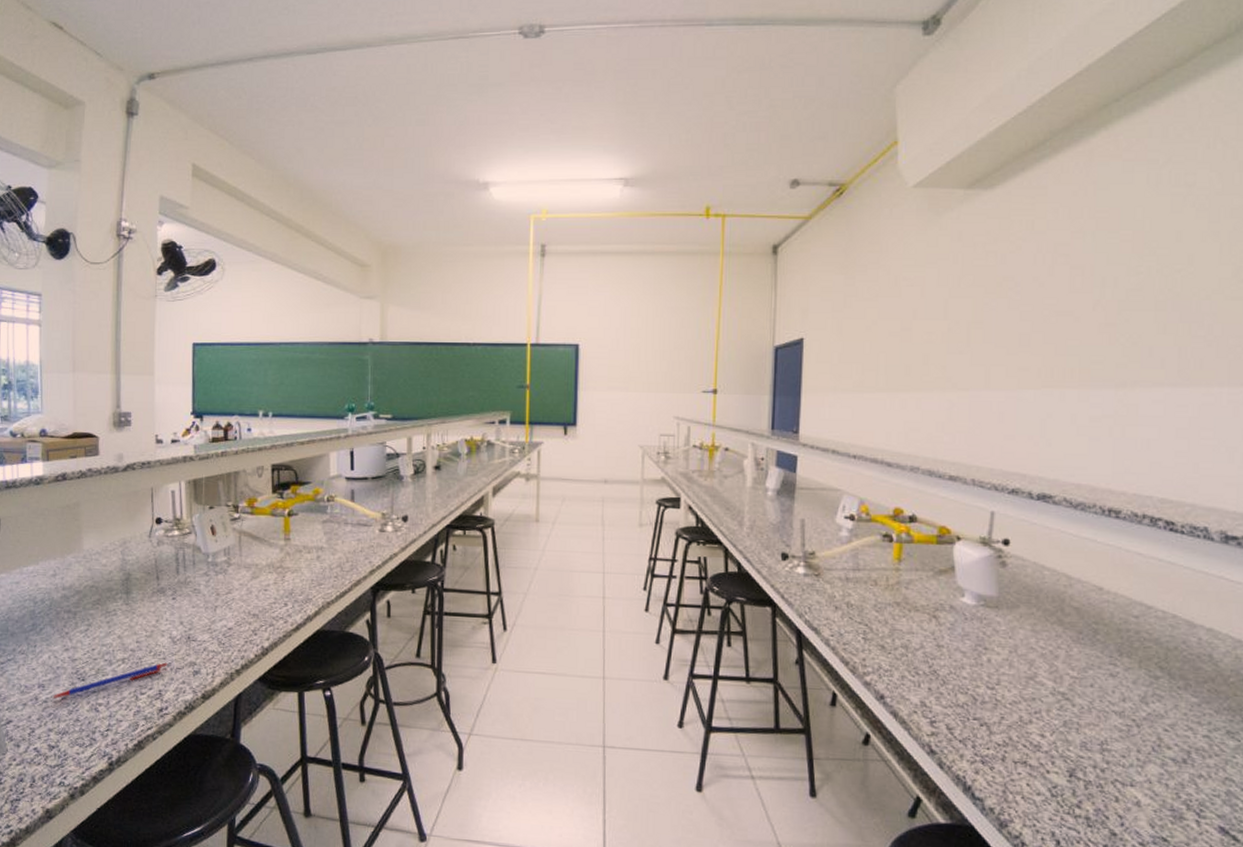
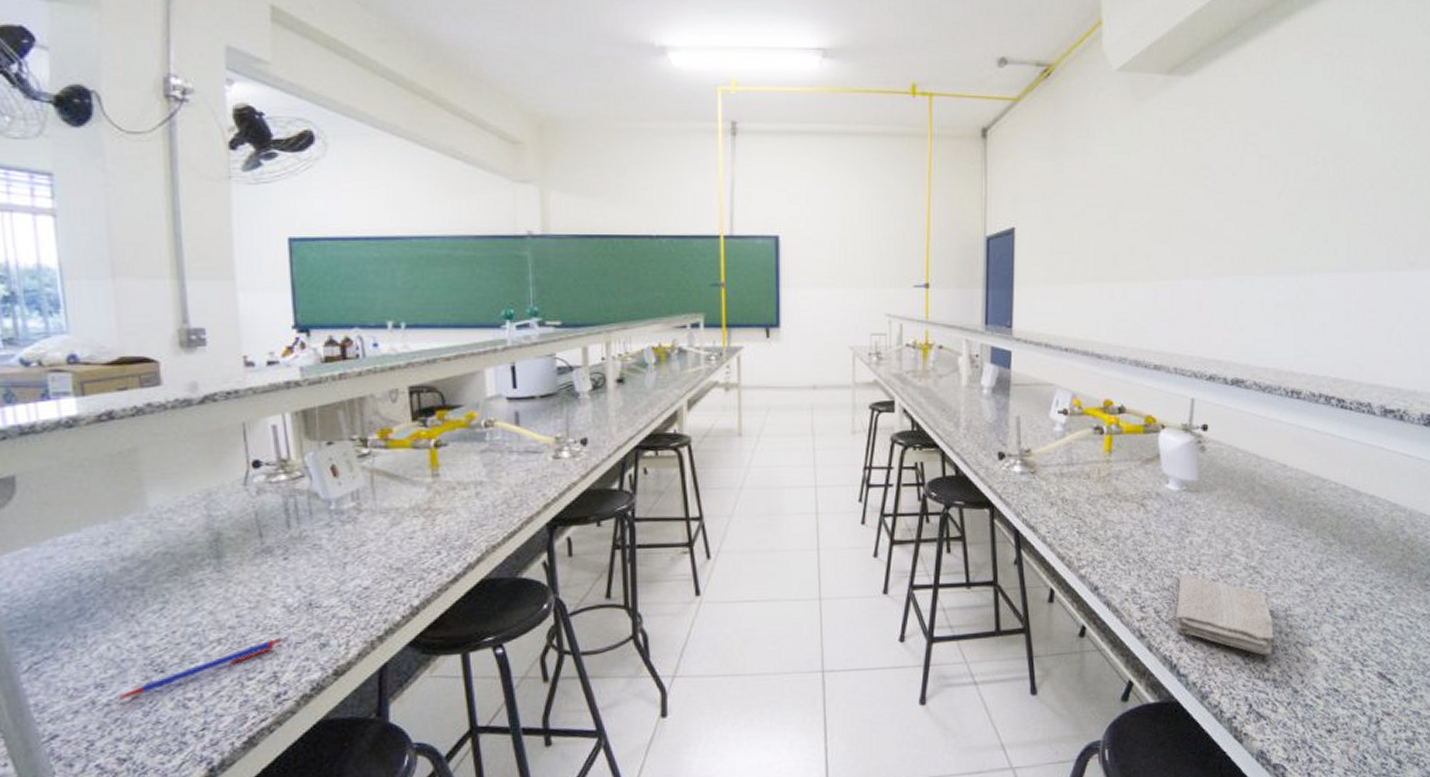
washcloth: none [970,693,1087,790] -> present [1175,574,1274,655]

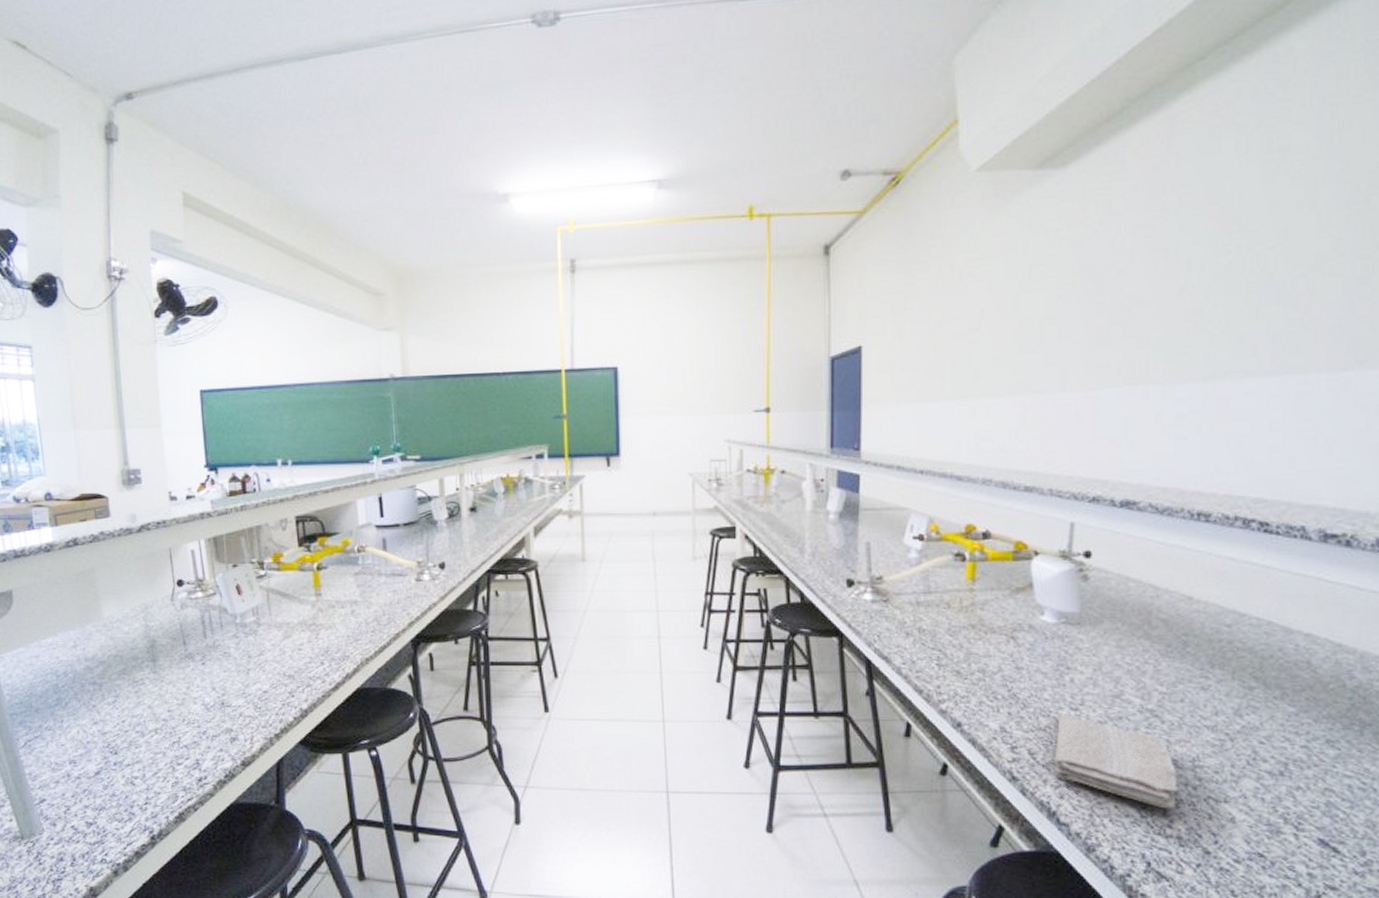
pen: present [114,637,283,699] -> none [83,730,203,774]

